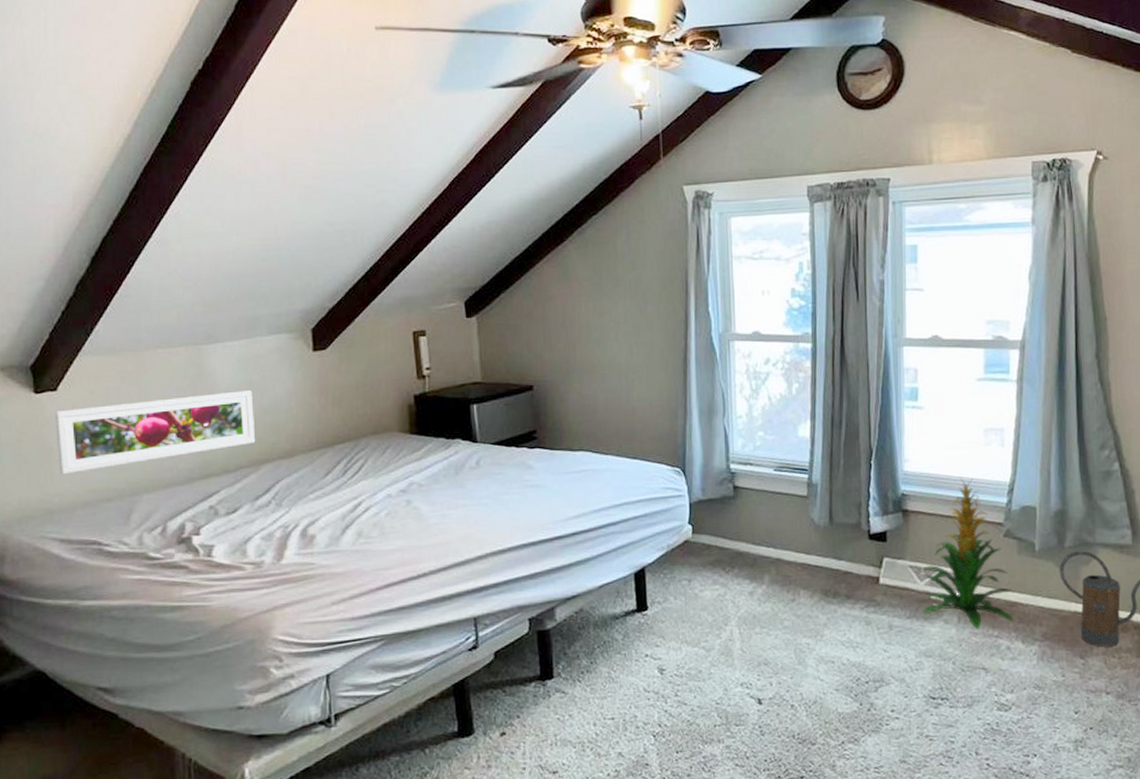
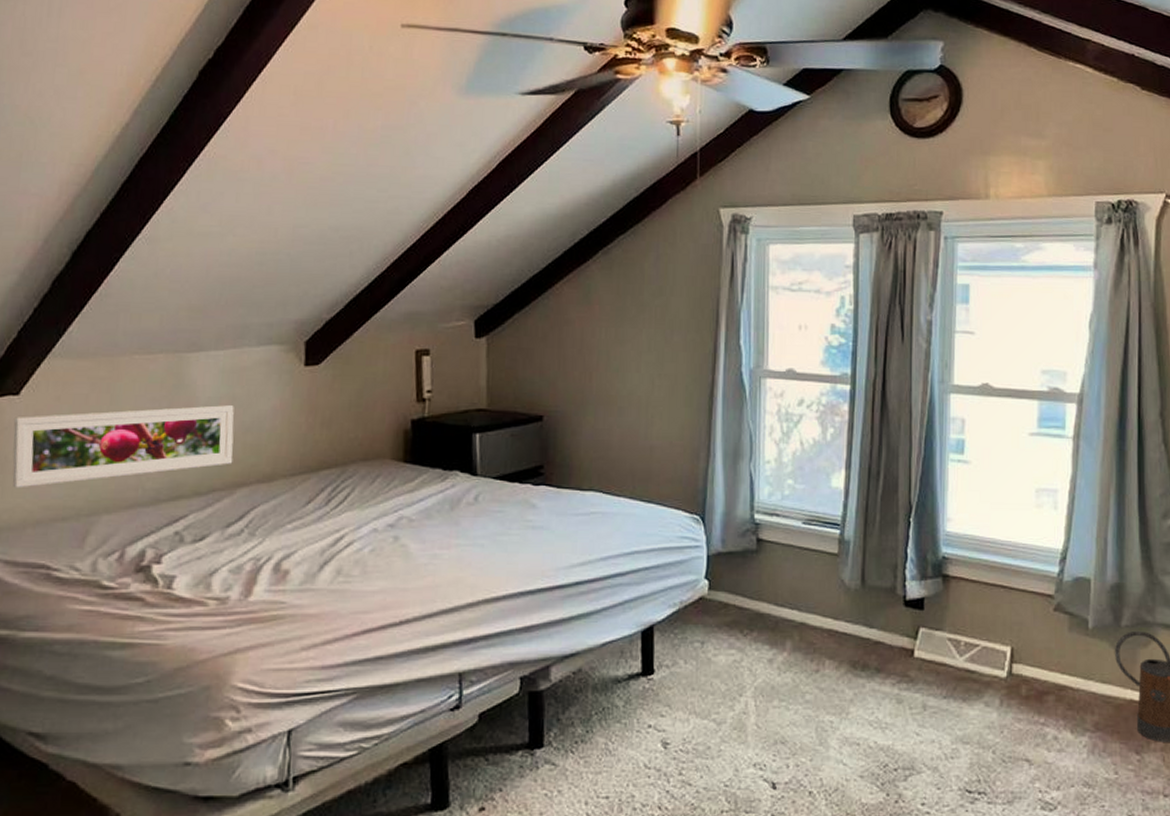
indoor plant: present [919,478,1015,629] -> none [959,542,1063,714]

